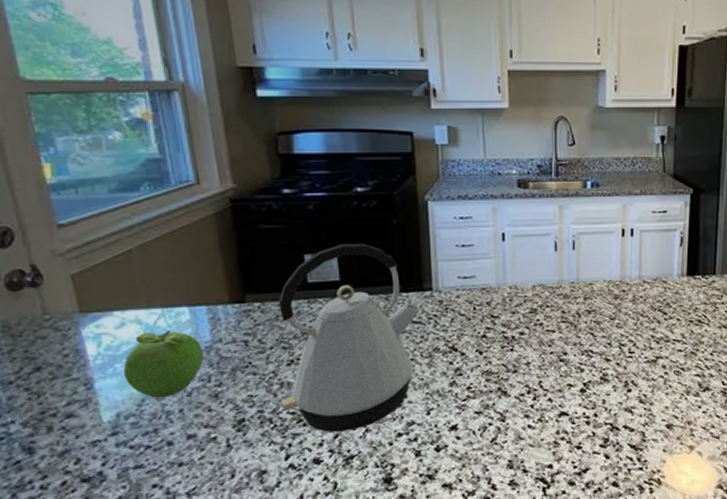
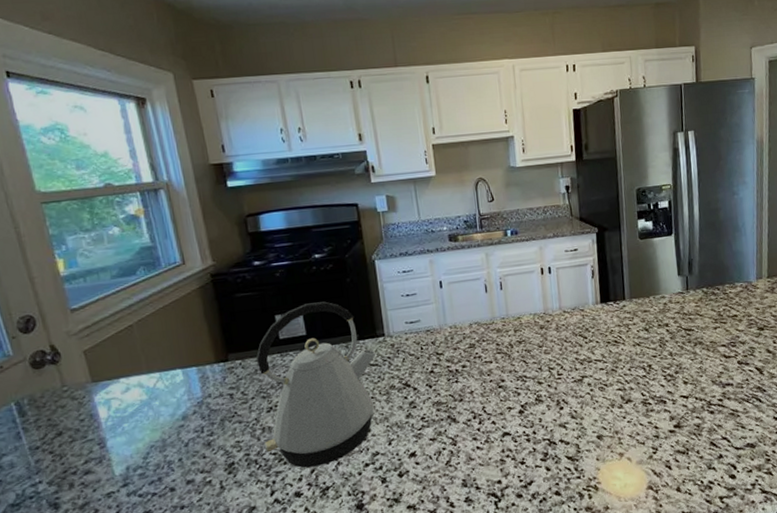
fruit: present [123,330,204,399] -> none [130,390,197,451]

